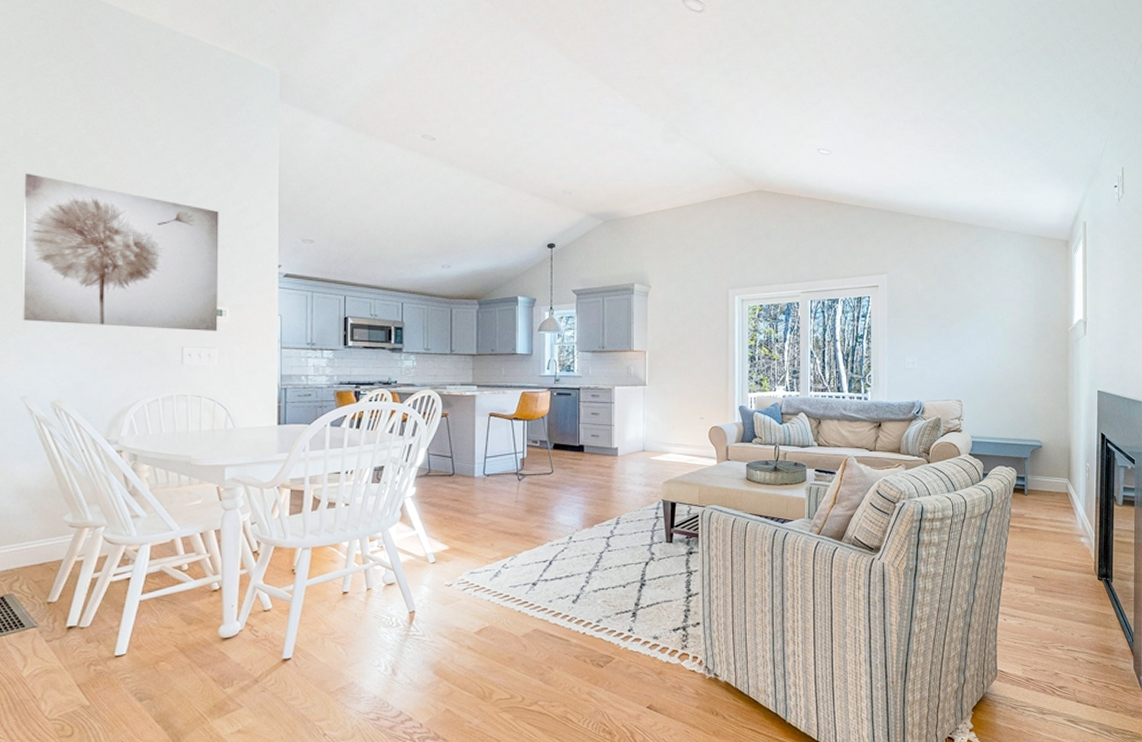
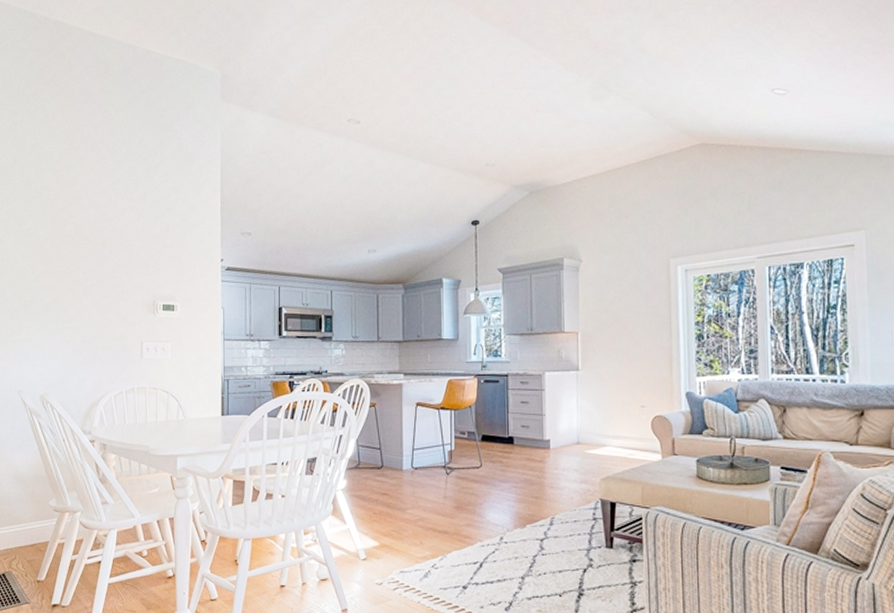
wall art: present [22,173,219,331] -> none [19,188,171,326]

